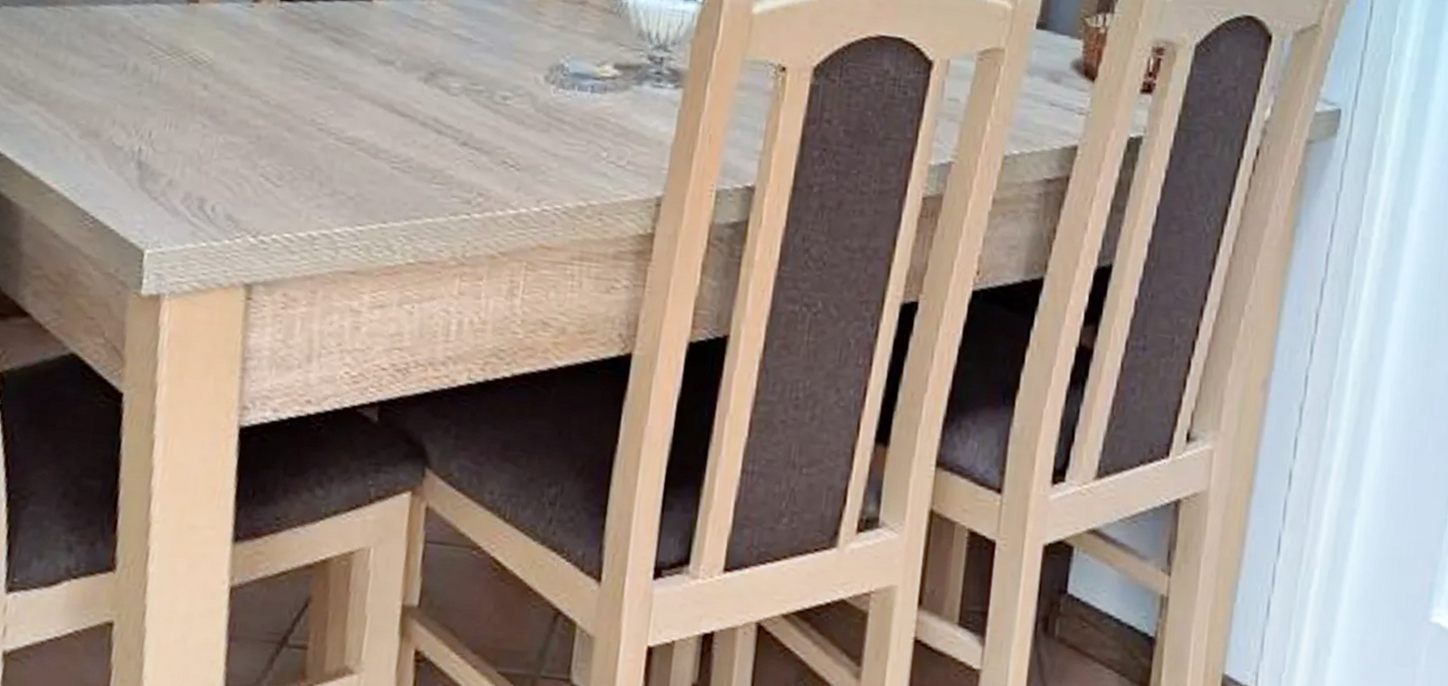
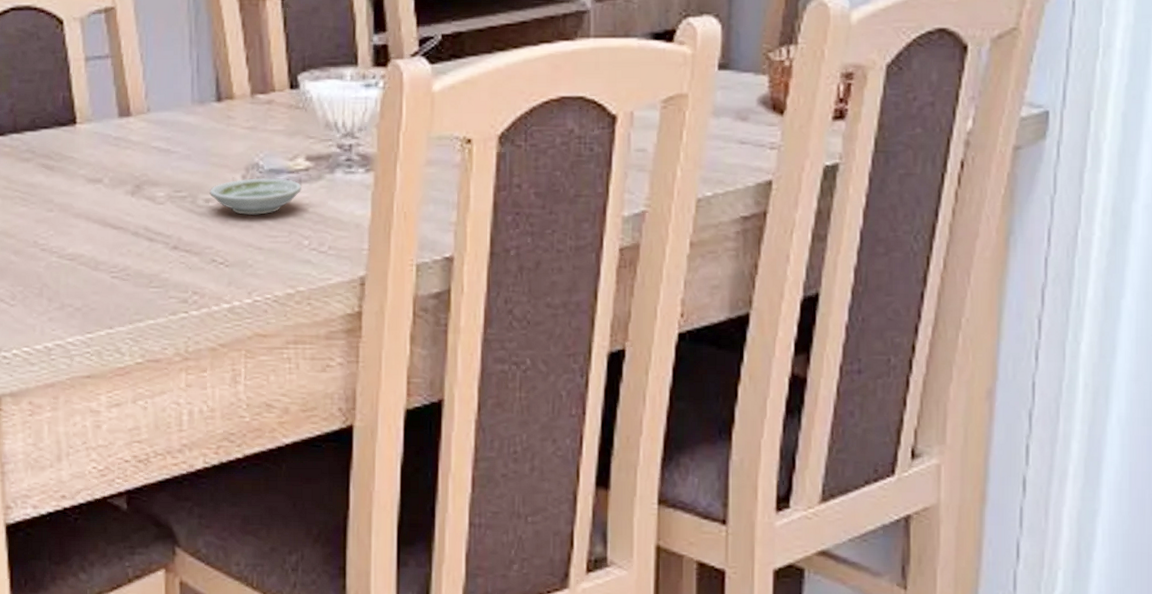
saucer: none [508,79,607,120] -> present [210,178,303,215]

